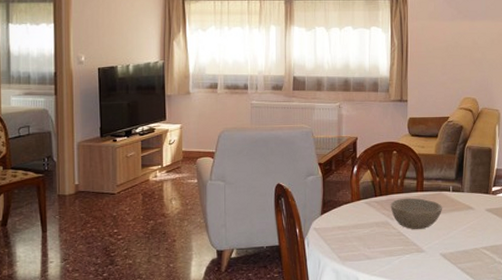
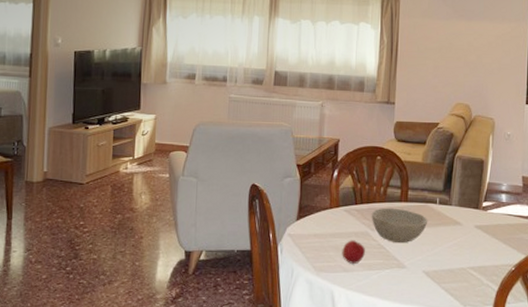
apple: none [365,230,386,252] -> present [342,240,365,264]

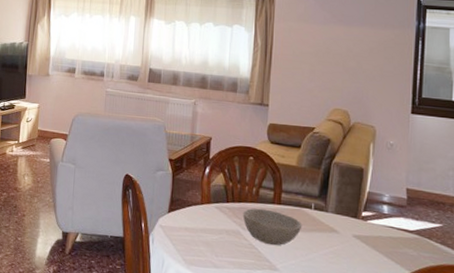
apple: present [342,240,365,264] -> none [212,237,236,261]

